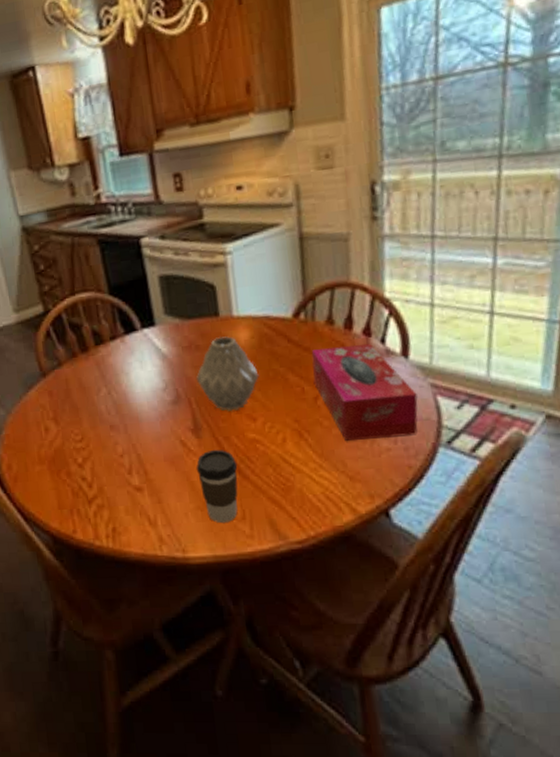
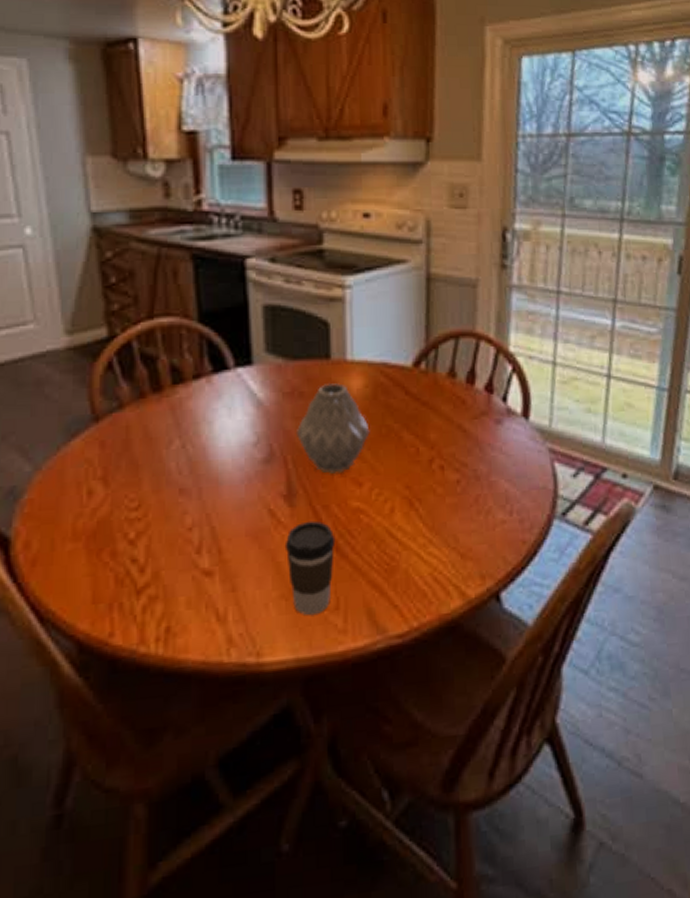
tissue box: present [311,343,418,441] -> none [429,400,536,511]

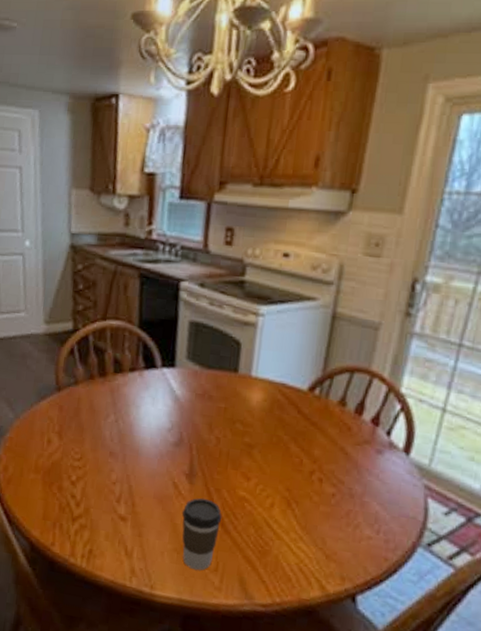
vase: present [295,382,370,474] -> none [201,392,263,467]

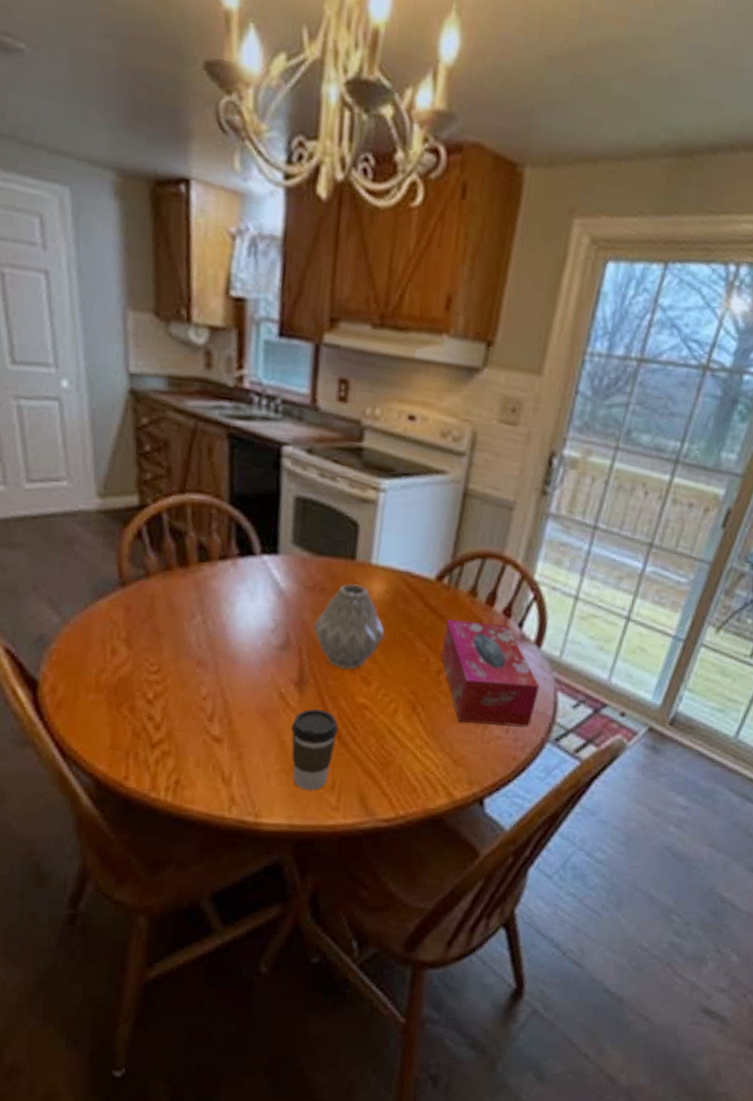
vase: none [201,392,263,467] -> present [313,583,385,670]
tissue box: none [313,426,409,531] -> present [440,620,540,728]

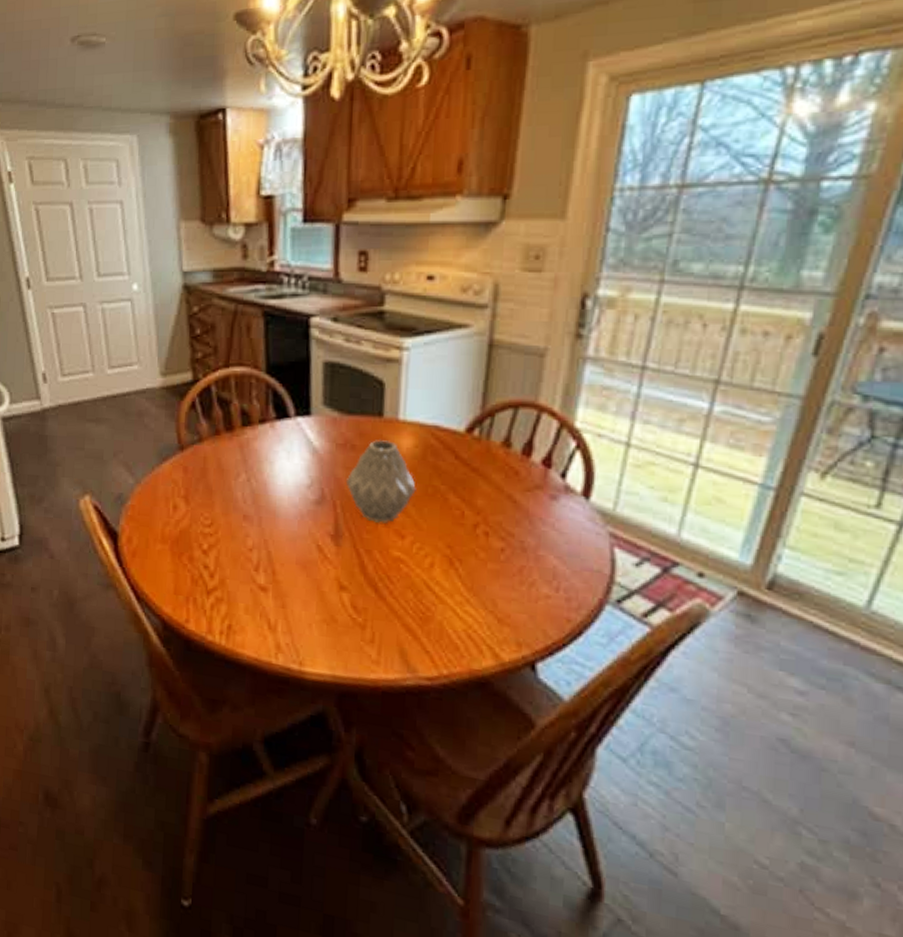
coffee cup: present [290,708,339,791] -> none [329,561,375,643]
tissue box: present [440,620,540,728] -> none [476,472,592,587]

